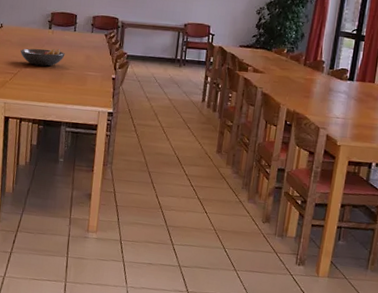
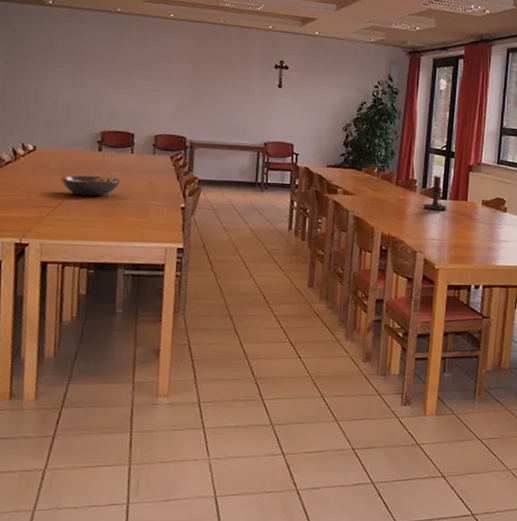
candle holder: none [328,57,354,91] -> present [422,175,447,211]

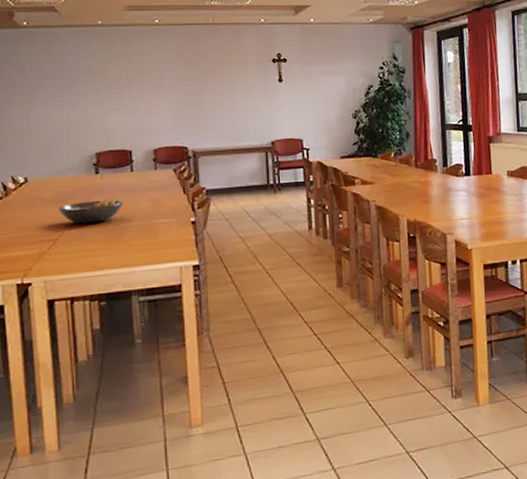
candle holder: present [422,175,447,211] -> none [446,151,472,189]

